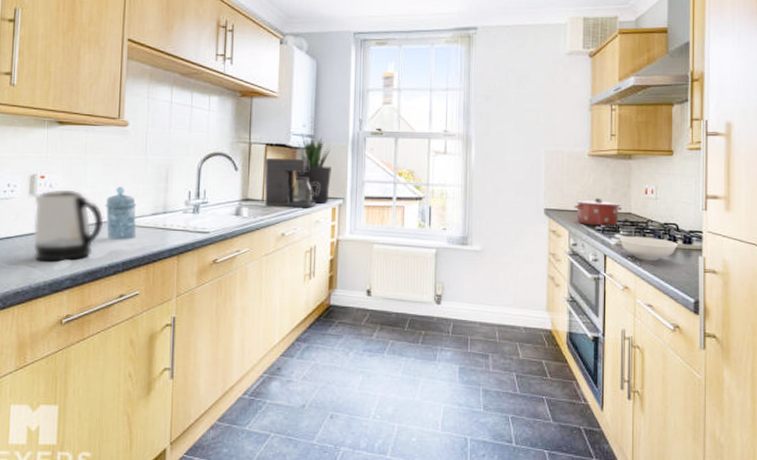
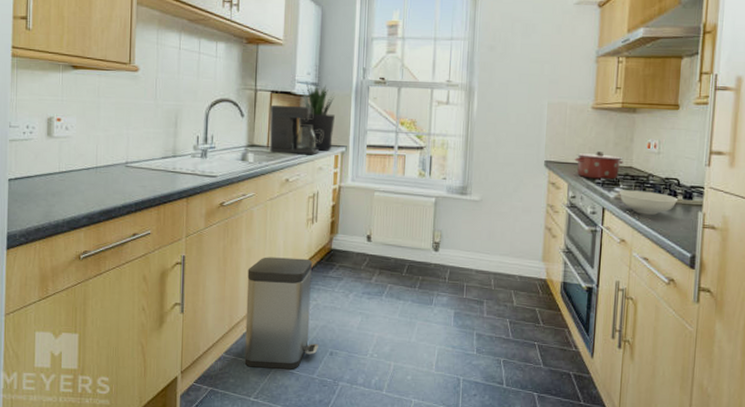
kettle: present [33,189,104,262] -> none [51,131,117,201]
canister: present [105,187,137,240] -> none [118,130,148,182]
pedal bin: none [239,315,319,435] -> present [244,257,319,369]

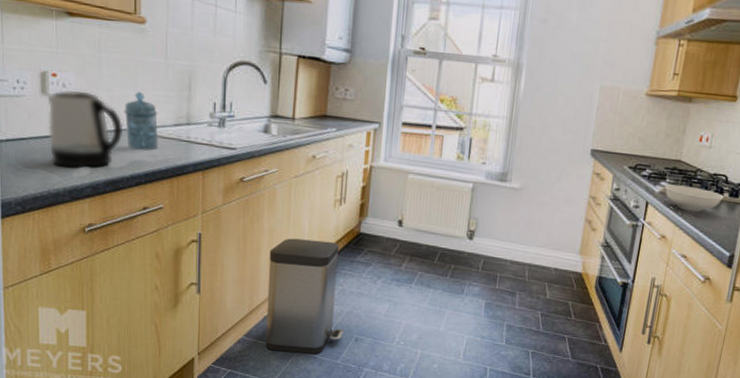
kettle: none [51,131,117,201] -> present [47,89,124,169]
canister: none [118,130,148,182] -> present [123,92,159,151]
coffee maker: present [269,104,323,155] -> none [295,71,355,131]
planter: present [299,81,335,151] -> none [328,46,369,127]
casserole: present [574,150,623,181] -> none [622,141,673,174]

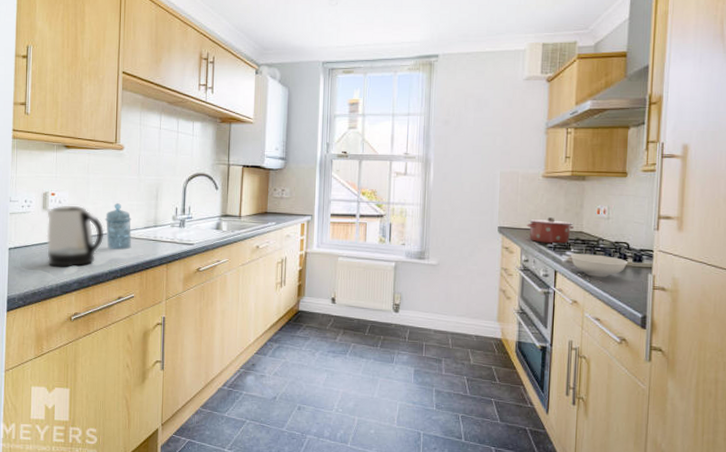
pedal bin: present [265,238,344,354] -> none [219,318,288,423]
casserole: none [622,141,673,174] -> present [526,216,574,245]

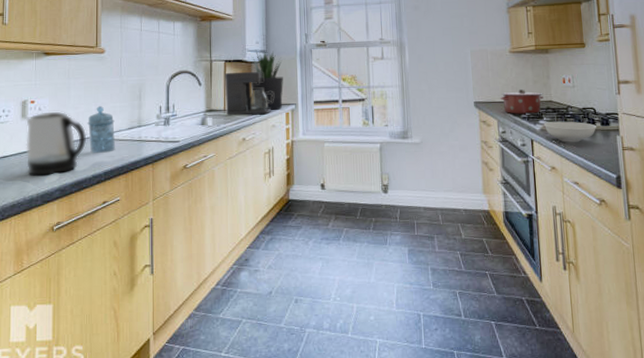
coffee maker: none [241,178,290,224] -> present [225,71,274,116]
planter: none [268,156,301,220] -> present [251,49,283,110]

